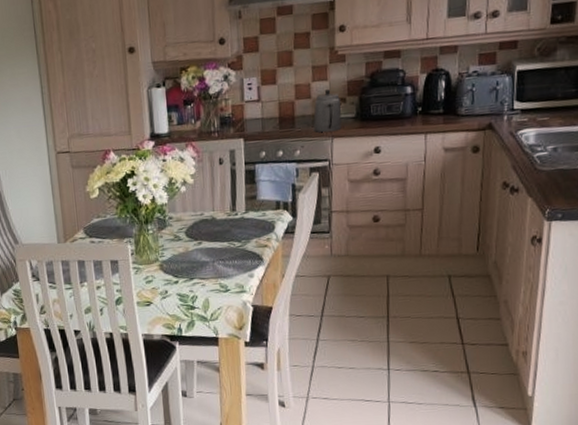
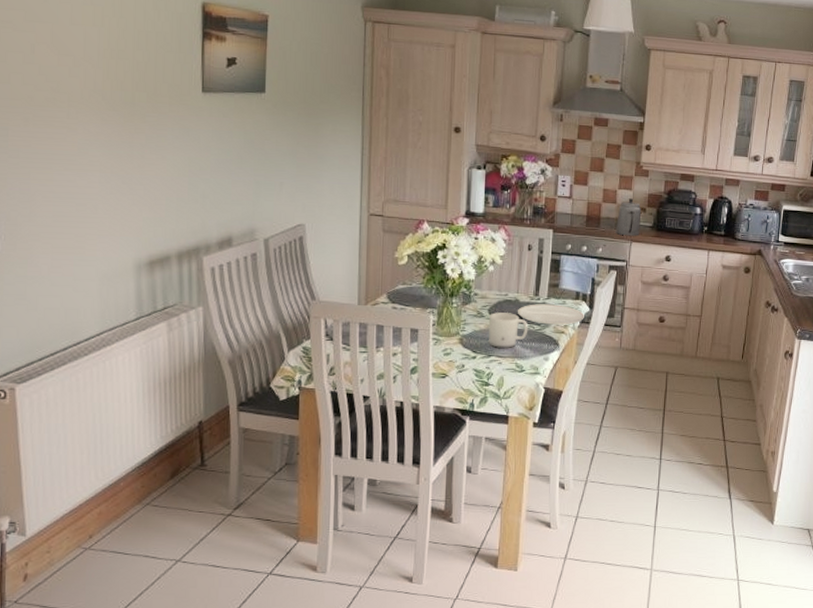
mug: none [186,231,229,270] -> present [488,312,529,348]
plate: none [216,217,288,240] -> present [518,304,584,325]

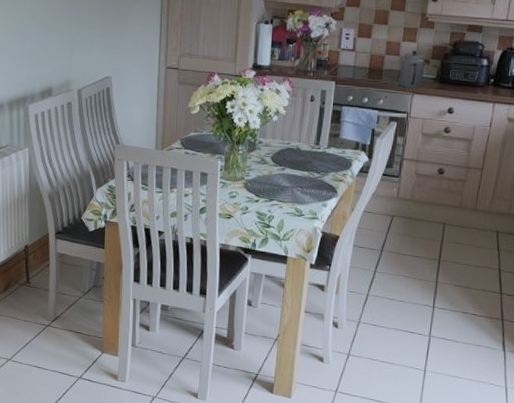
mug: present [488,312,529,348] -> none [270,159,309,194]
plate: present [518,304,584,325] -> none [299,152,363,174]

